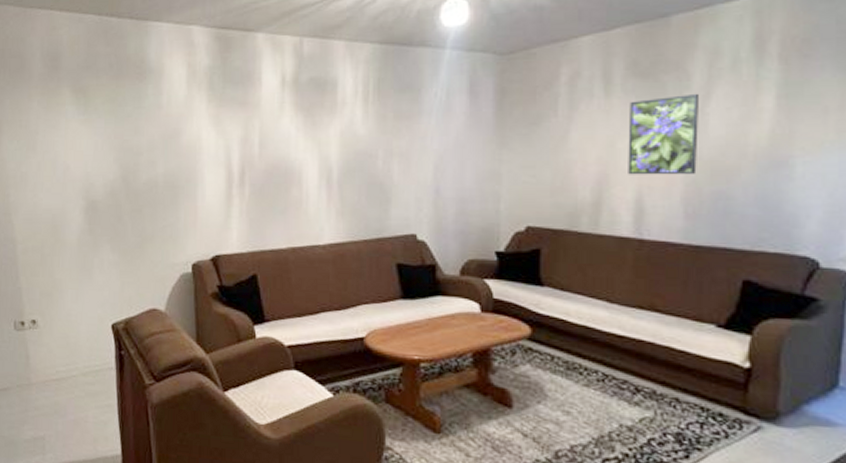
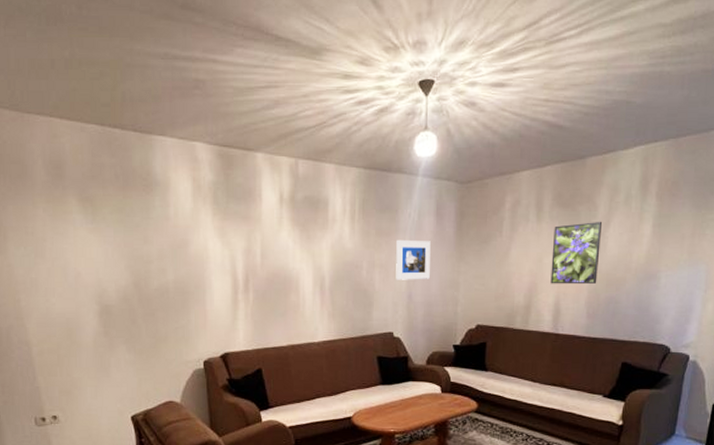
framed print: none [419,123,463,171] -> present [396,239,431,280]

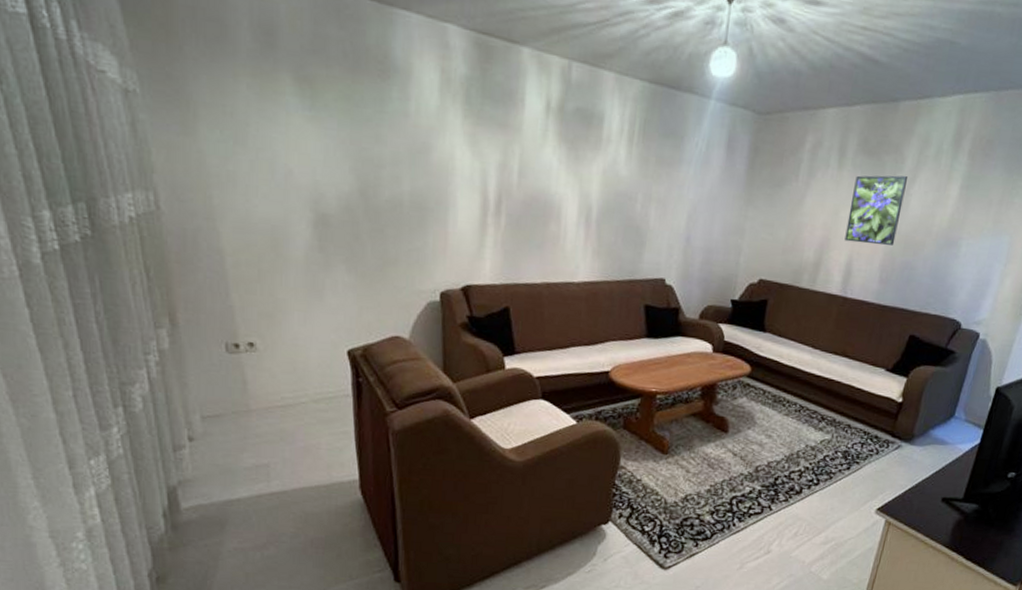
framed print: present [396,239,431,280] -> none [674,171,718,222]

